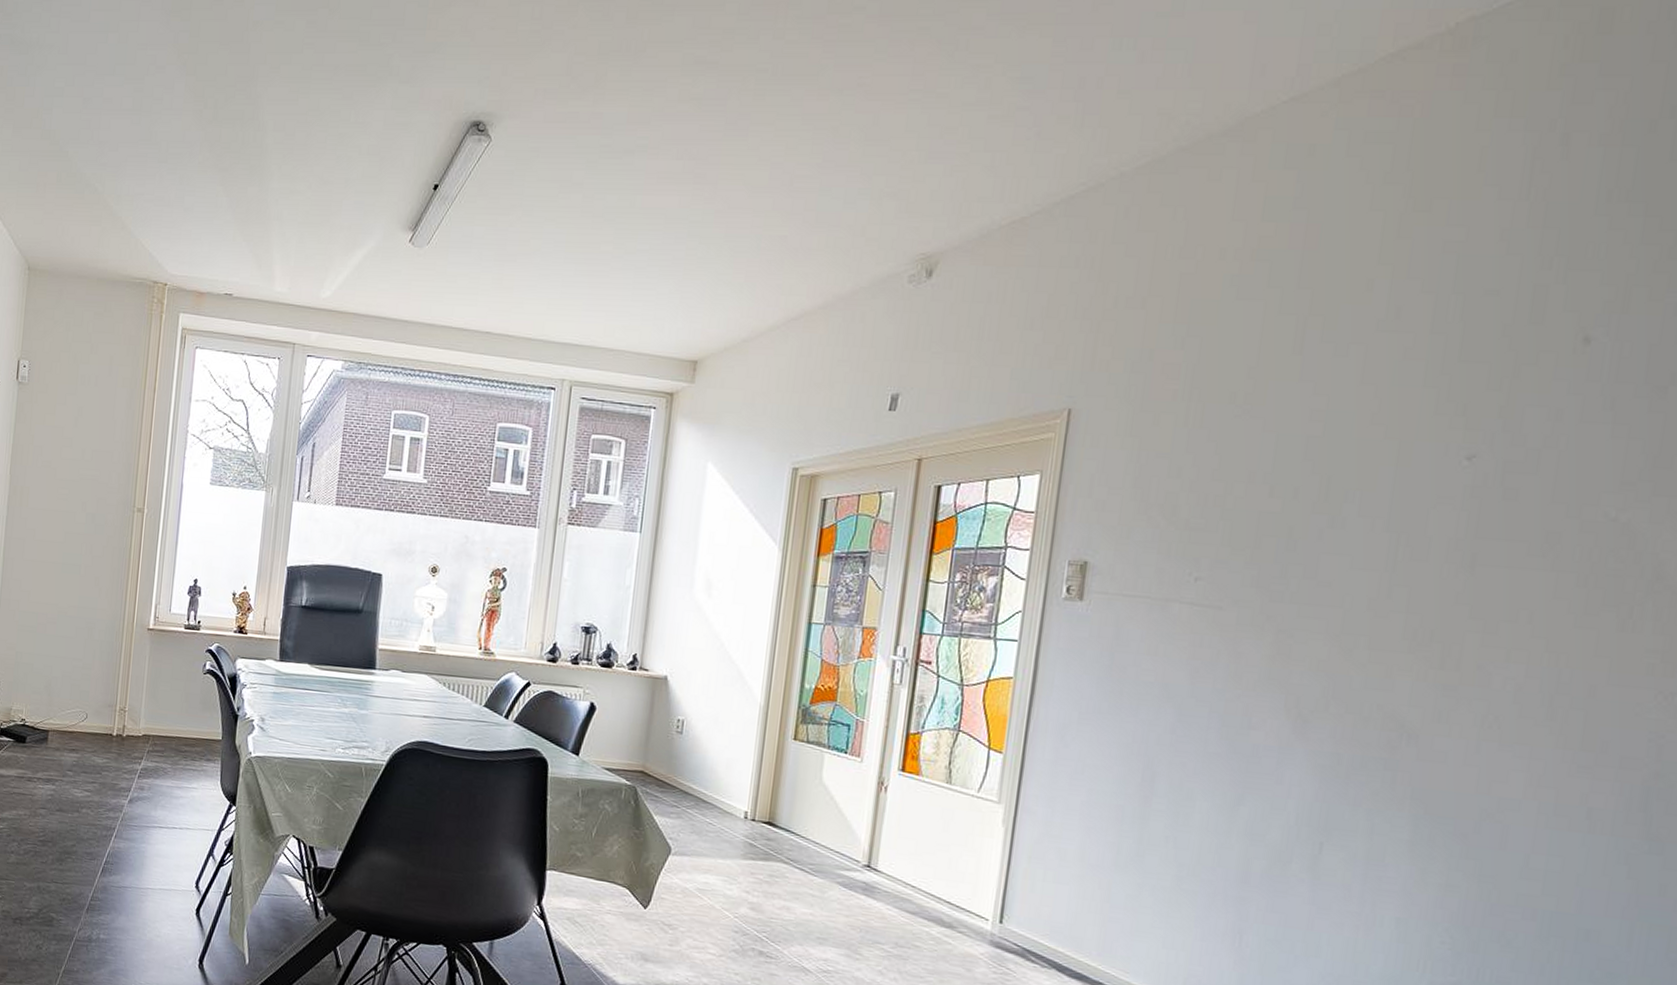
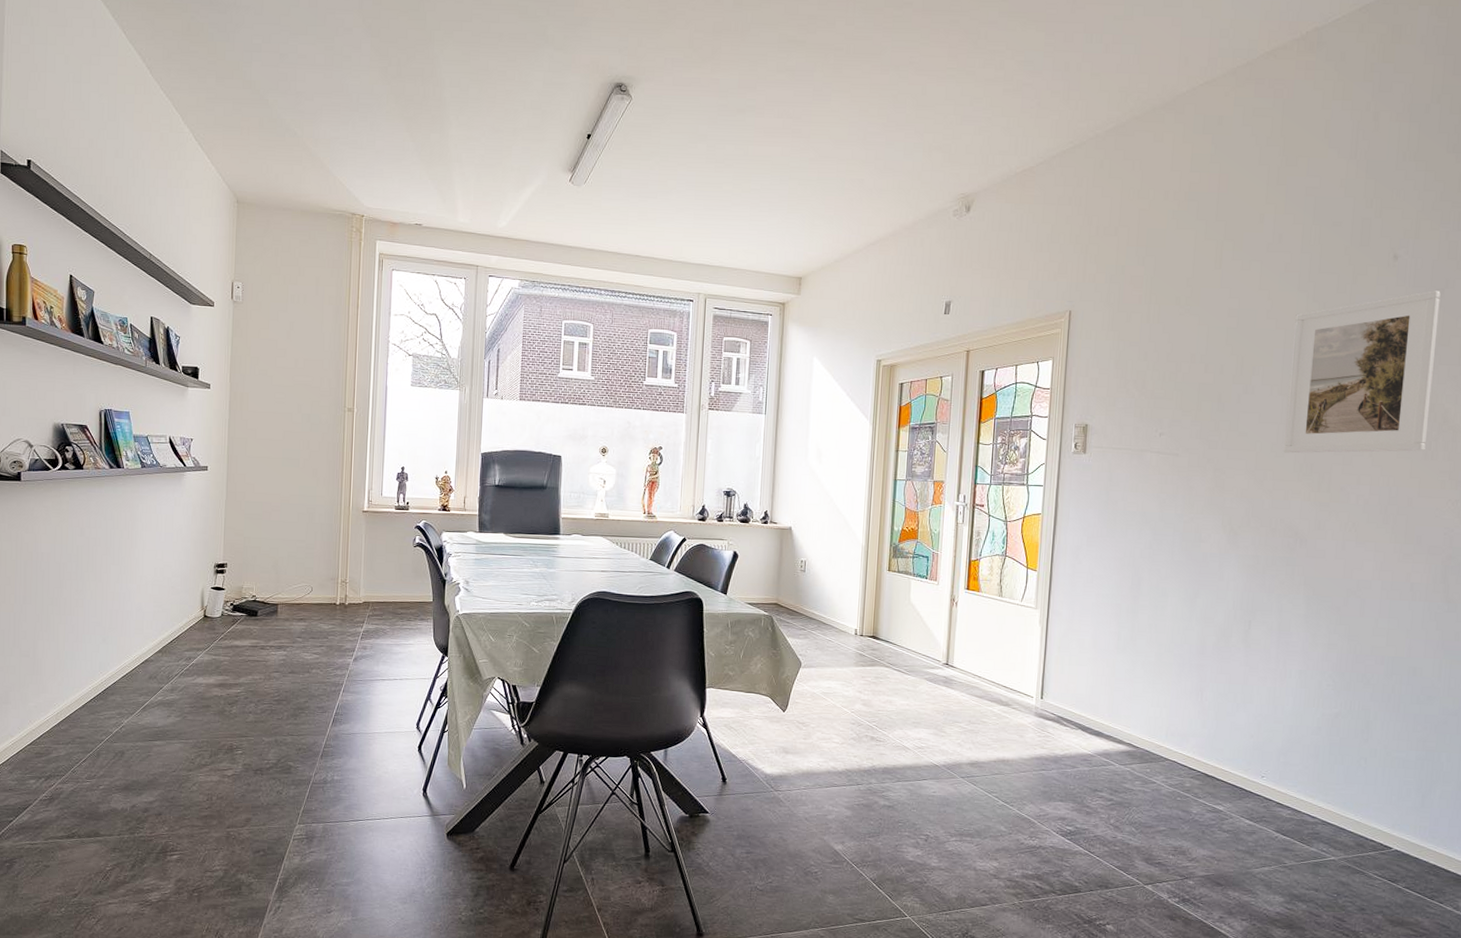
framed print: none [1386,388,1661,620] -> present [1283,290,1441,453]

